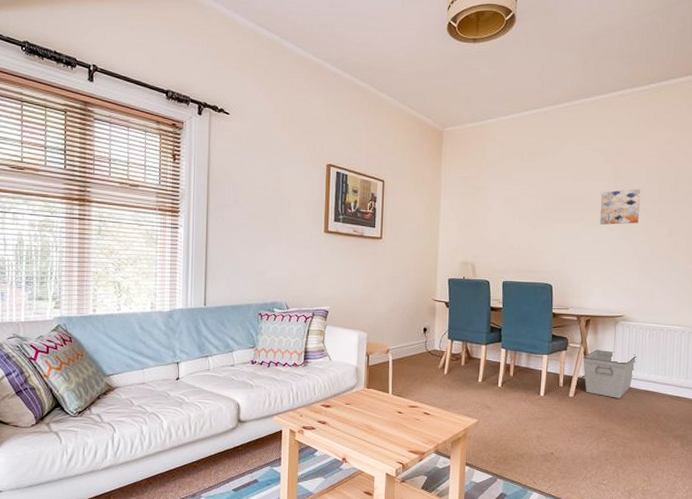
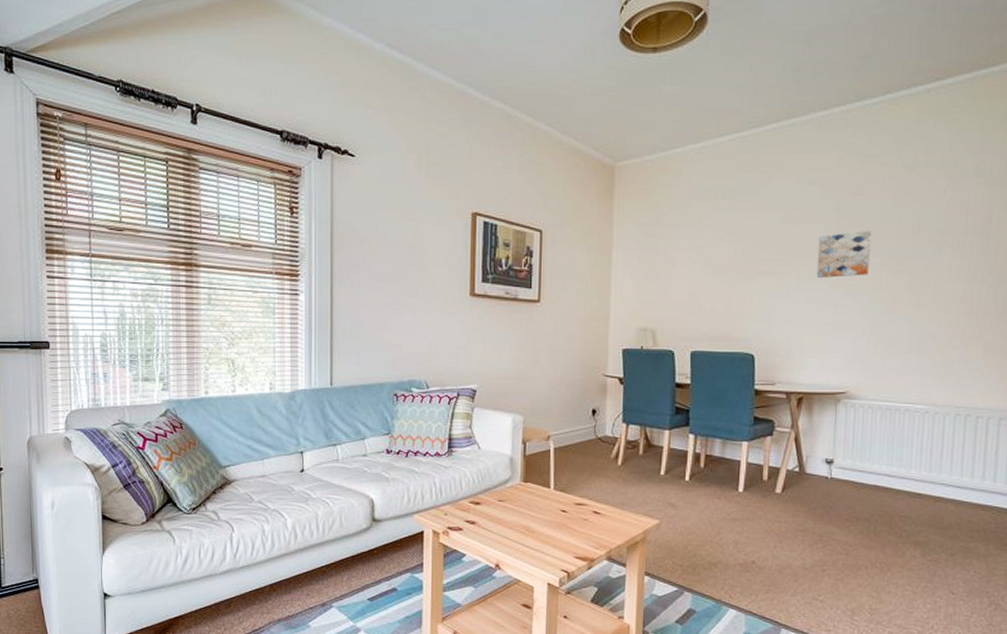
storage bin: present [582,350,637,398] -> none [793,435,865,495]

